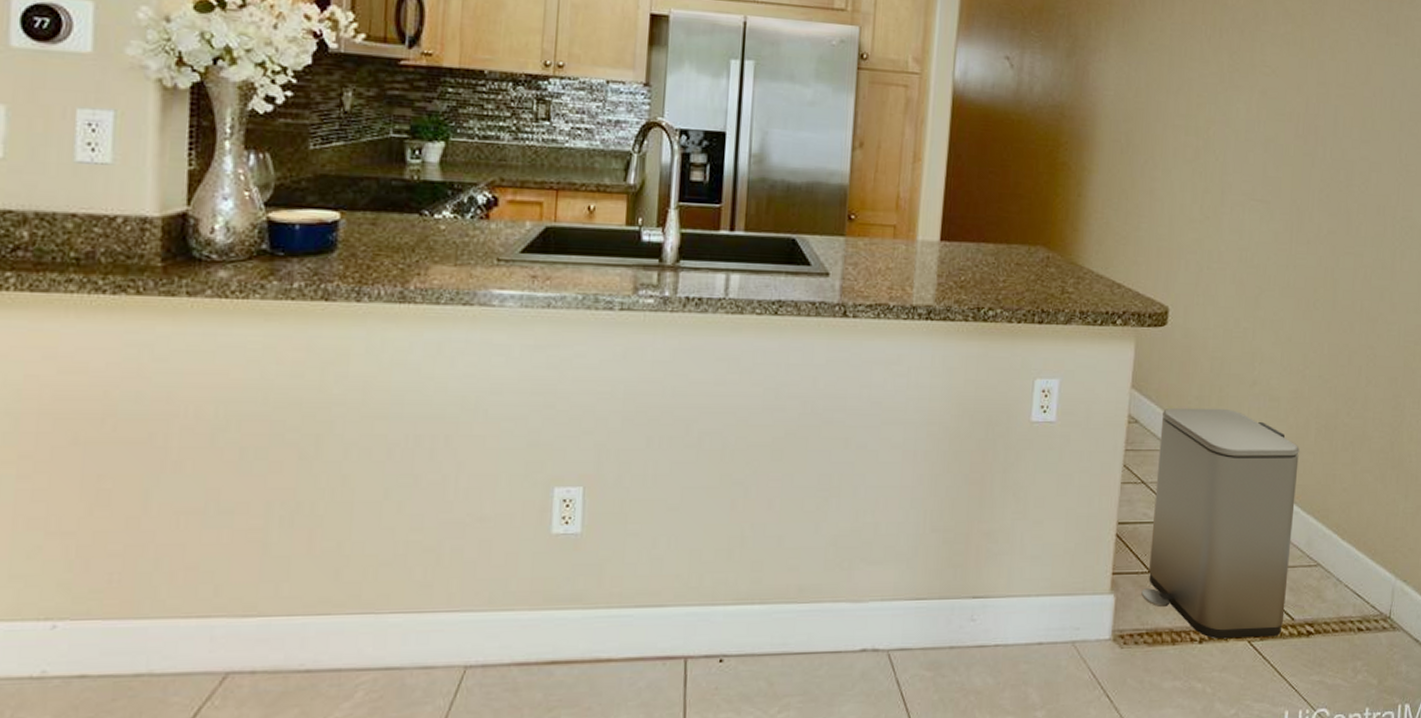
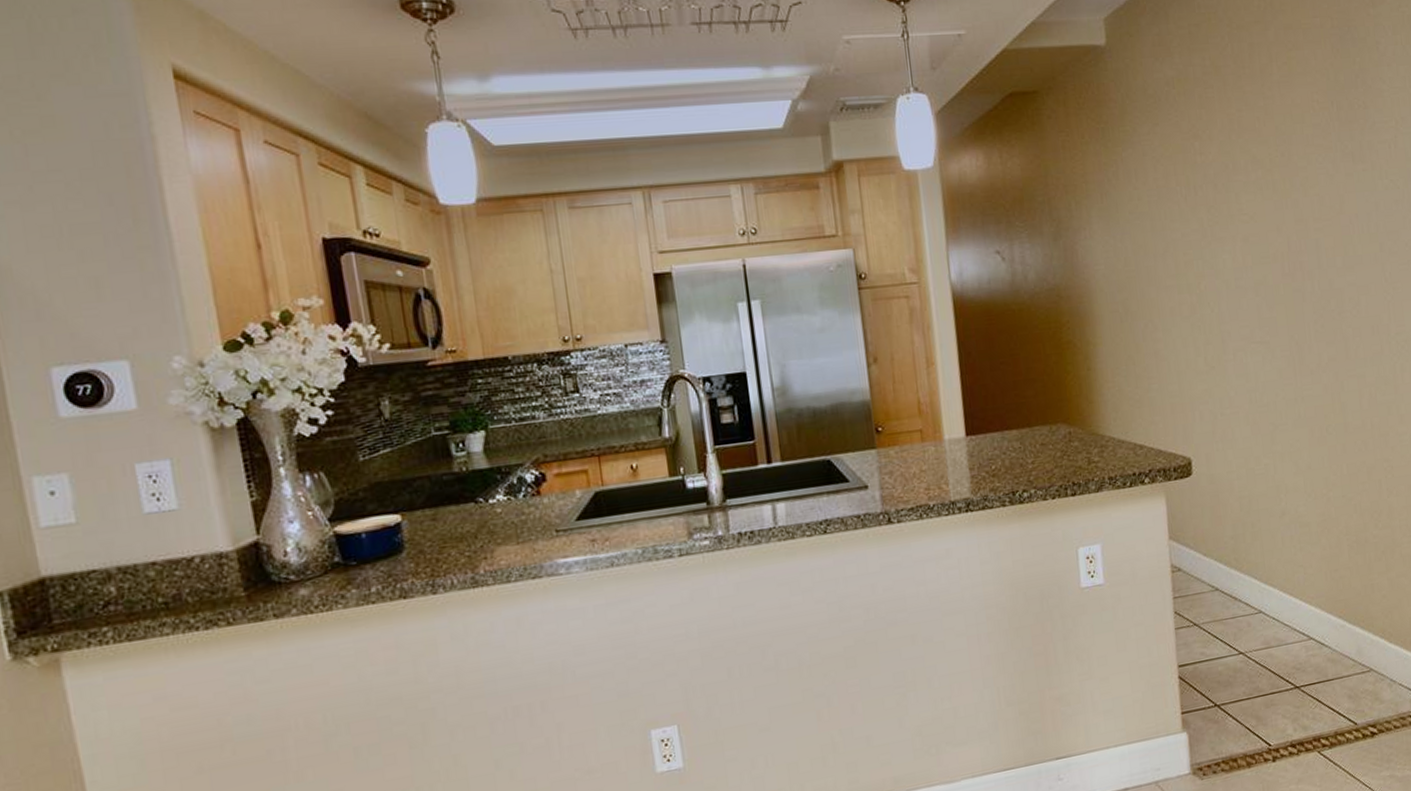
pedal bin: present [1141,407,1299,639] -> none [1202,542,1348,755]

